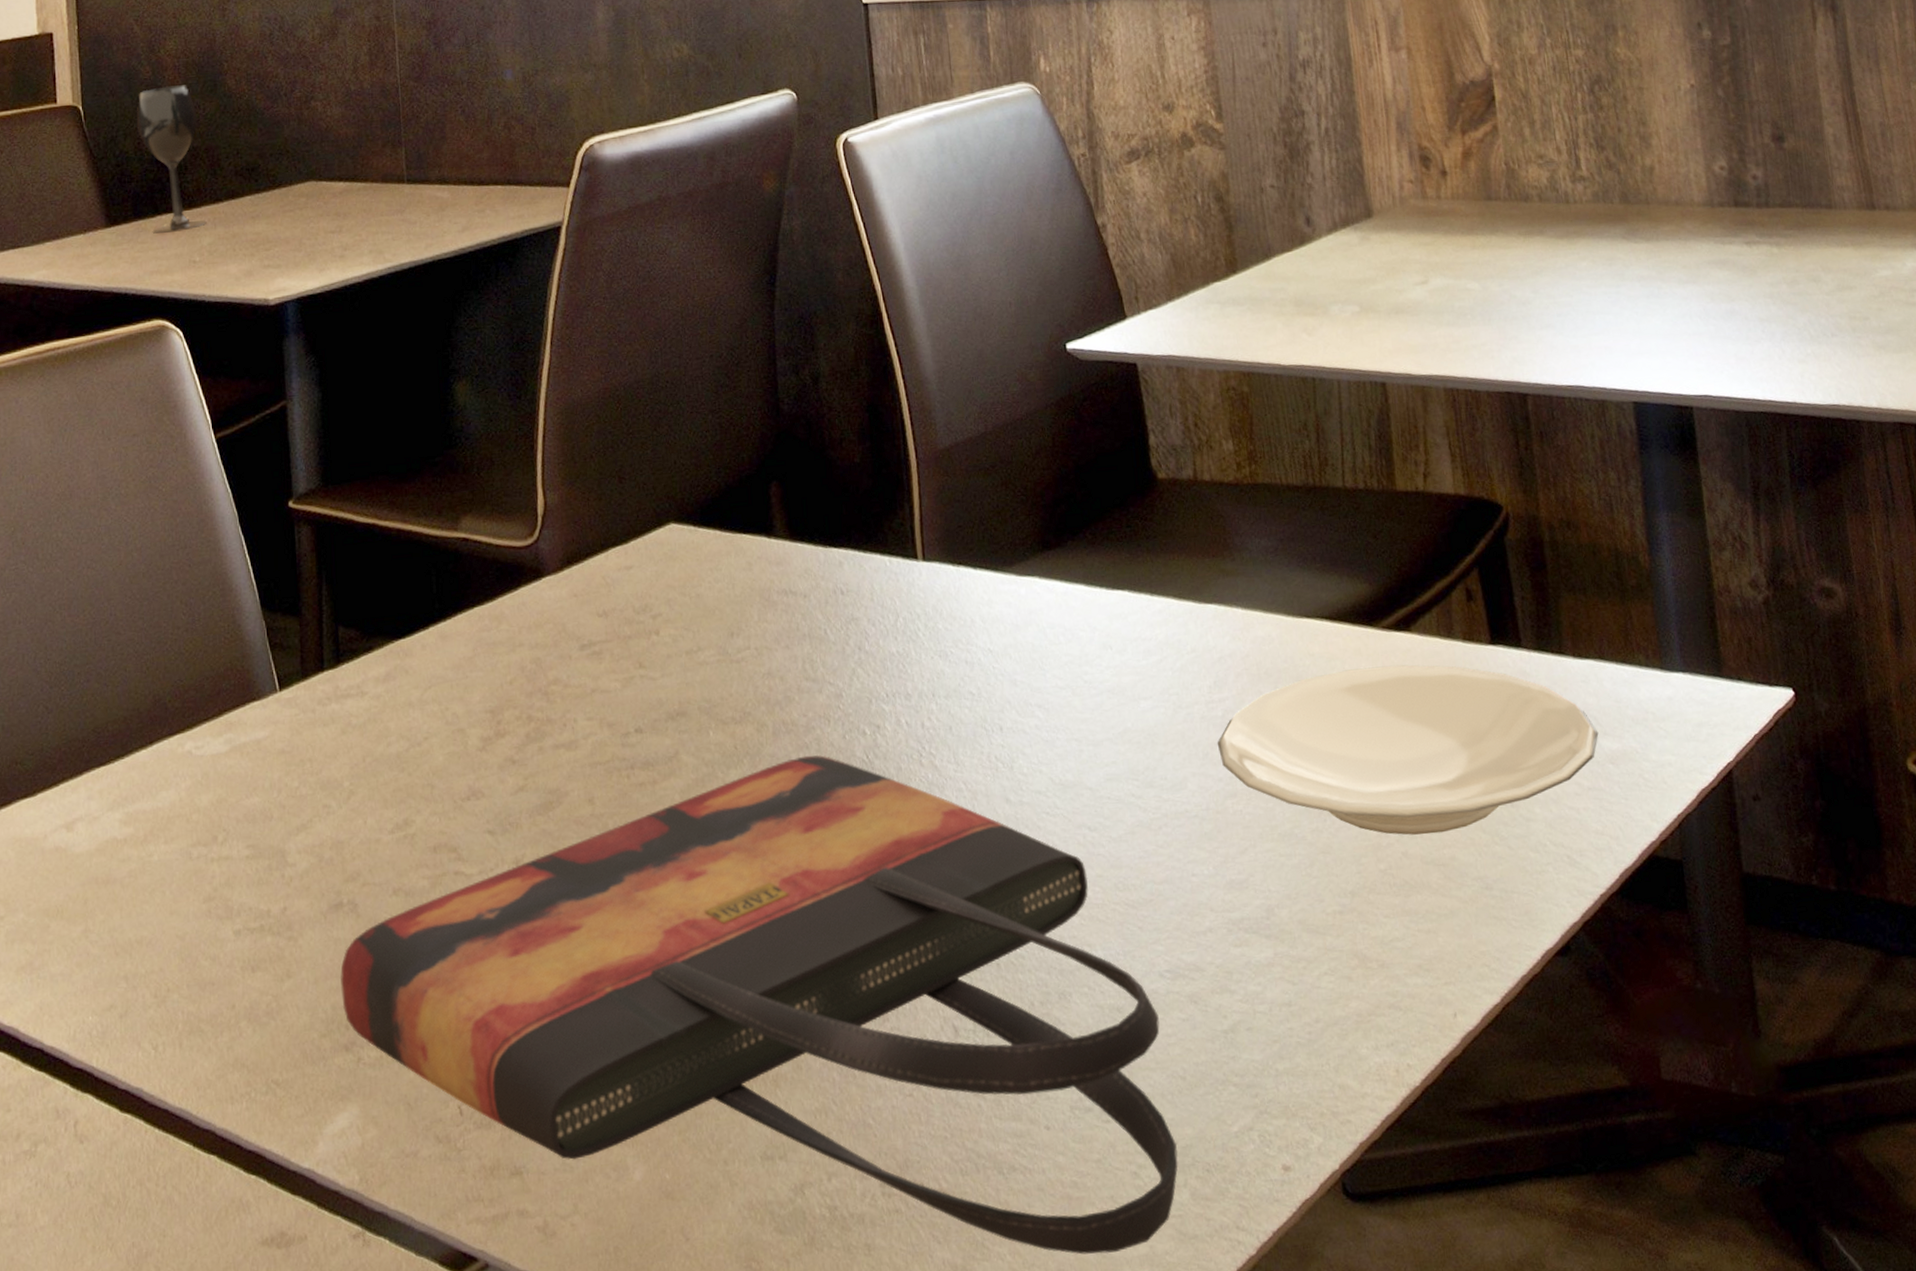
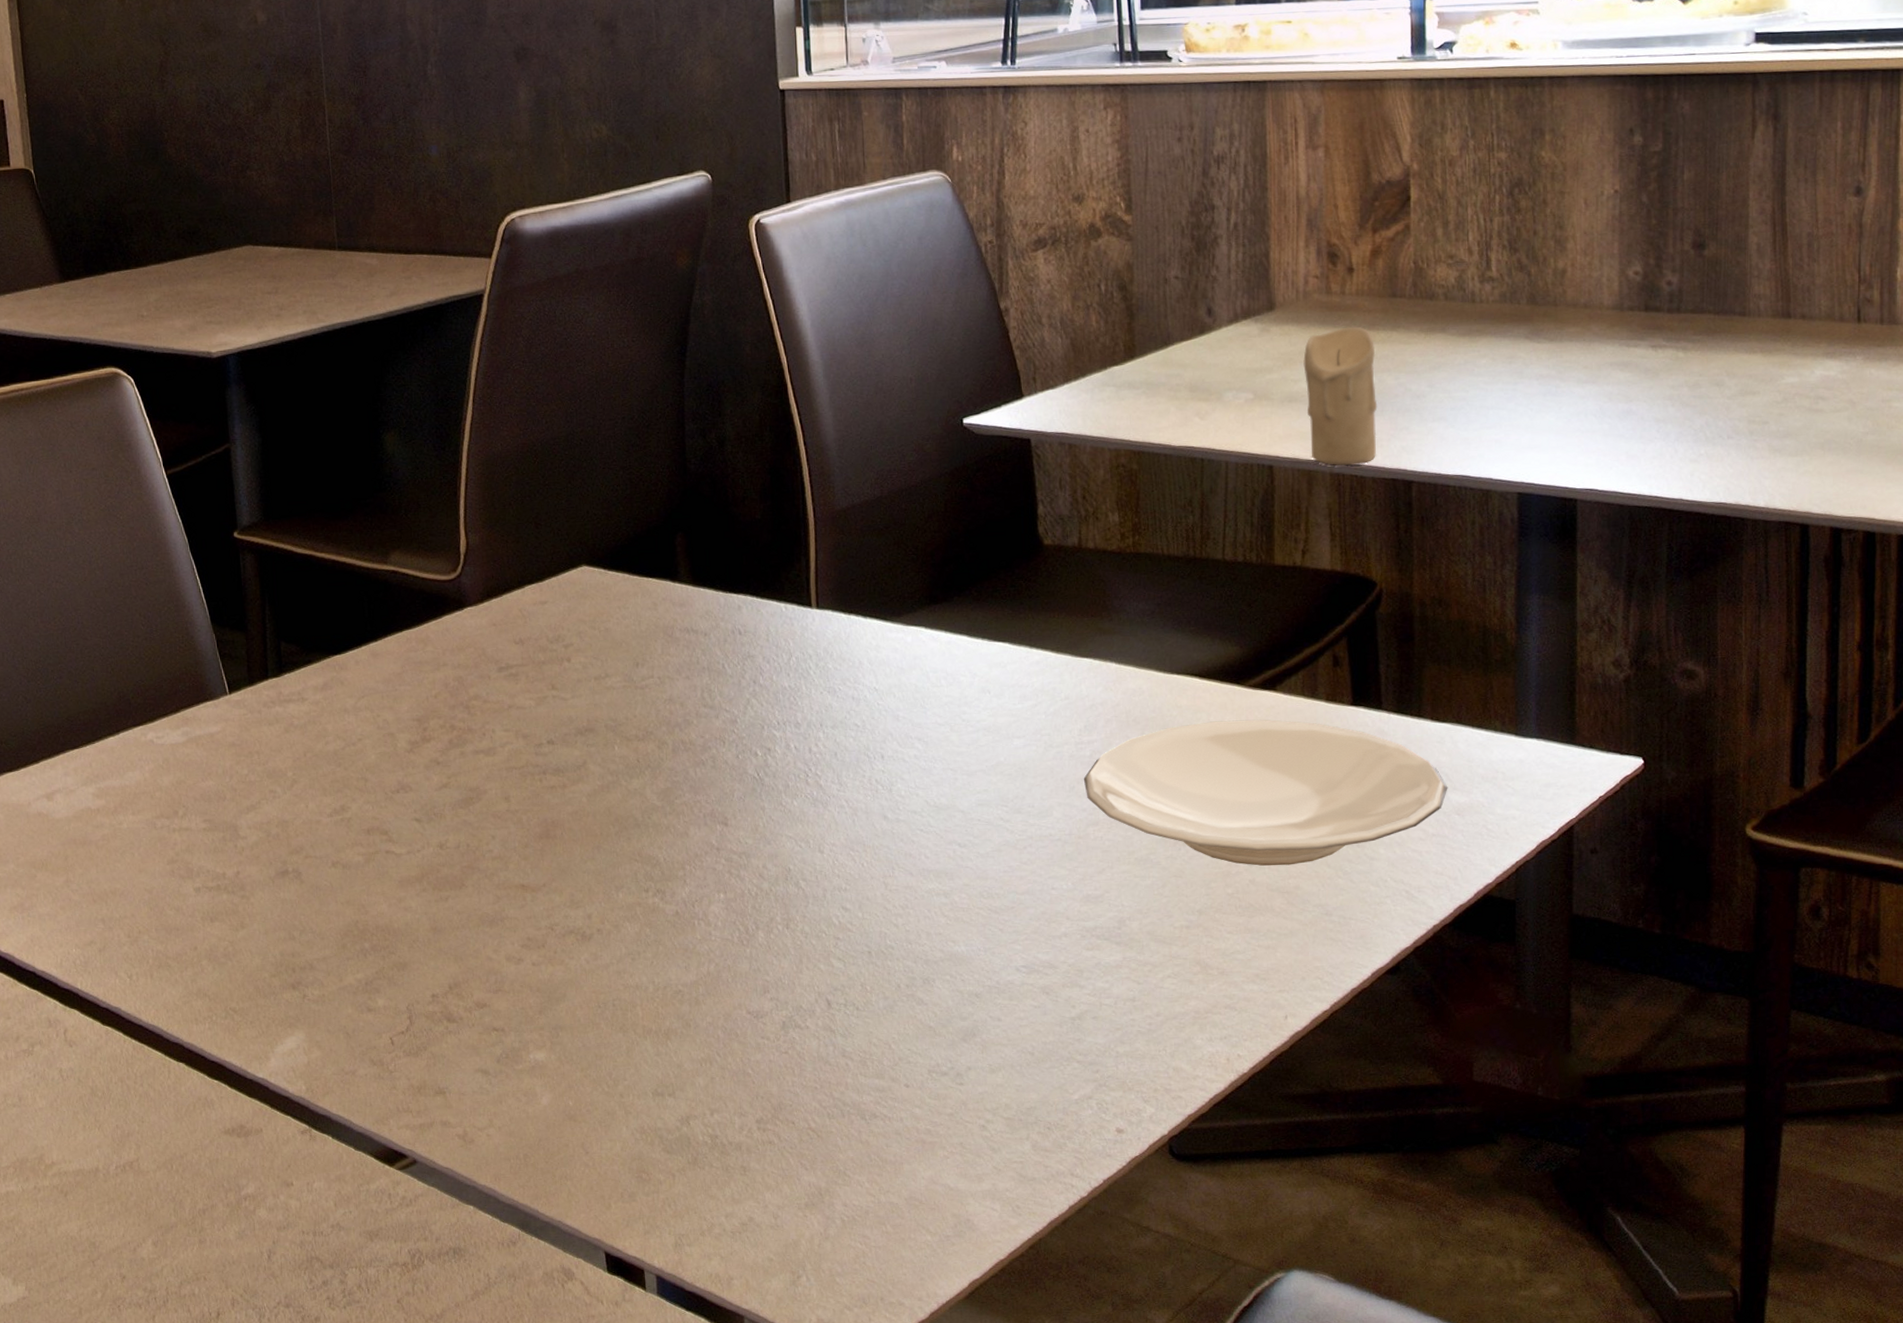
wine glass: present [137,85,207,234] -> none [84,152,153,290]
shopping bag: present [339,754,1178,1255] -> none [286,770,1023,1188]
candle: none [1406,232,1489,380] -> present [1303,326,1378,466]

